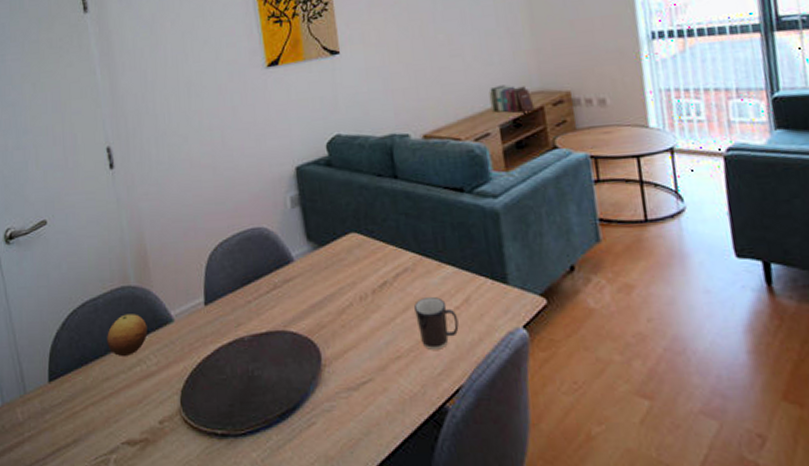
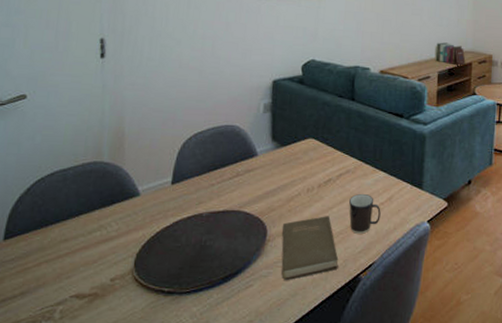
fruit: present [107,314,148,357] -> none [70,186,114,223]
book: none [337,329,416,414] -> present [281,216,339,280]

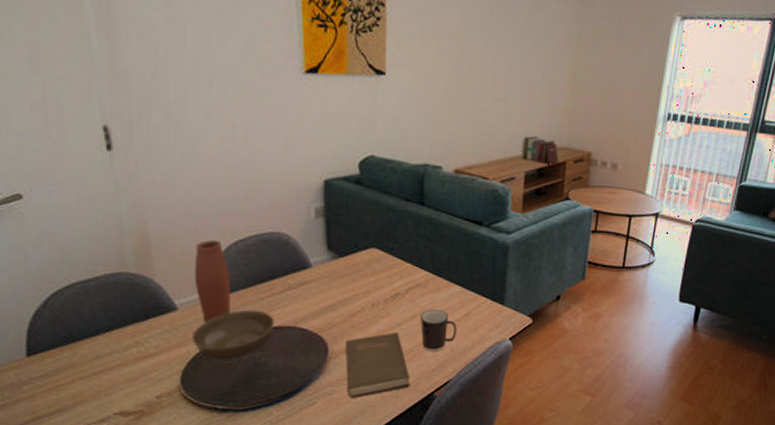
bowl: none [148,195,222,242] -> present [191,309,274,359]
vase: none [157,133,188,207] -> present [194,240,230,322]

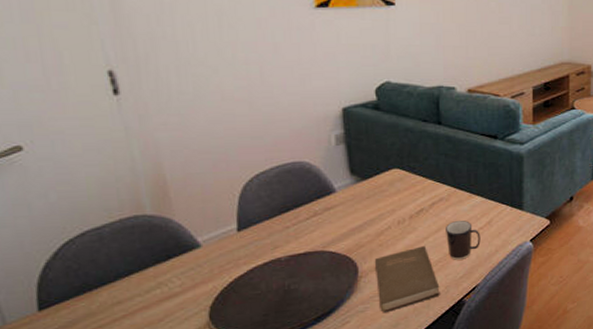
bowl: present [191,309,274,359] -> none [217,238,302,291]
vase: present [194,240,230,322] -> none [215,175,256,256]
books: present [520,136,559,165] -> none [528,54,562,79]

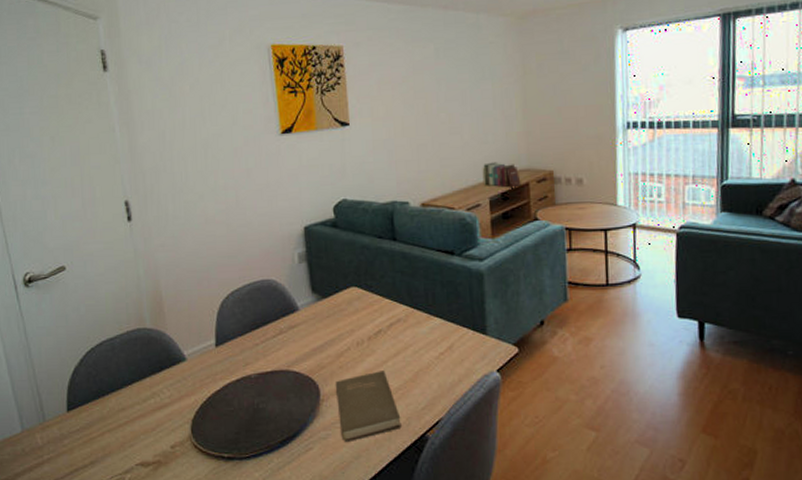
mug: present [444,220,481,260] -> none [403,343,442,388]
books: none [528,54,562,79] -> present [482,162,521,188]

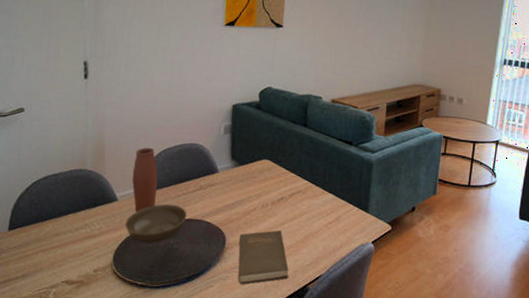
vase: none [198,292,230,370] -> present [132,147,158,212]
bowl: none [198,356,269,406] -> present [125,204,187,243]
books: present [482,162,521,188] -> none [383,75,414,98]

